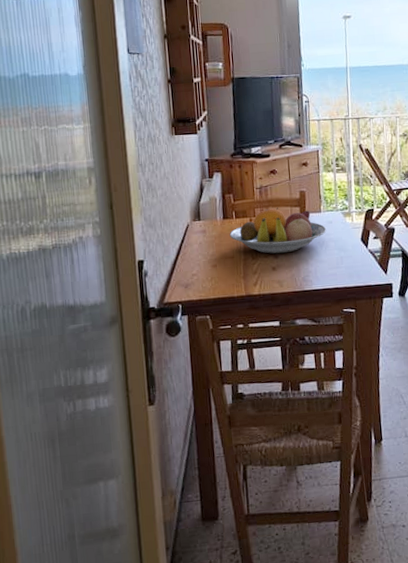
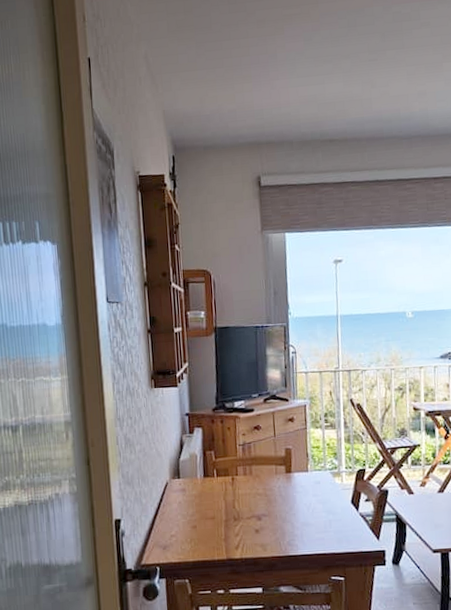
fruit bowl: present [229,207,327,254] -> none [210,466,314,516]

